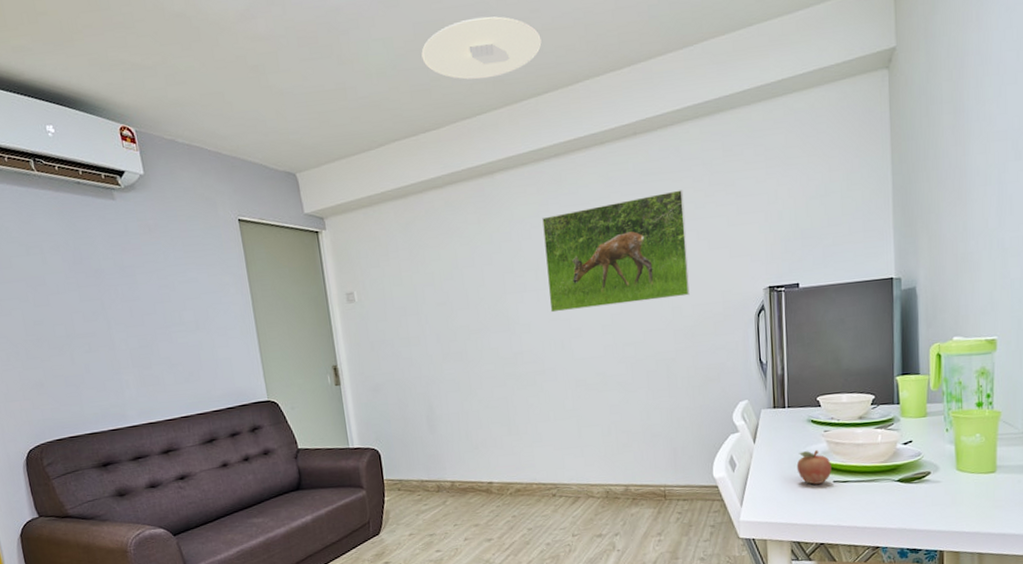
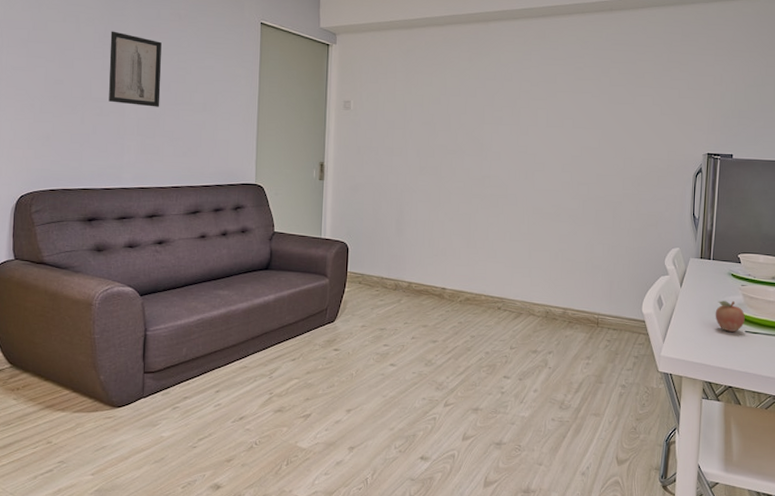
wall art: none [79,256,150,336] -> present [109,31,162,107]
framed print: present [542,190,690,313] -> none [520,61,645,150]

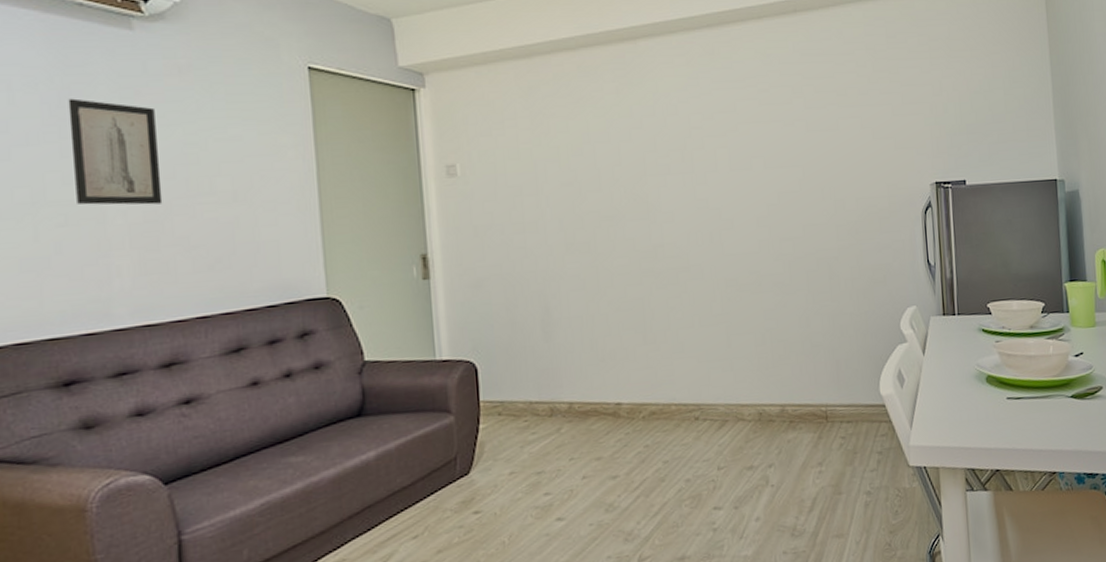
fruit: present [715,301,745,332] -> none [968,363,1005,402]

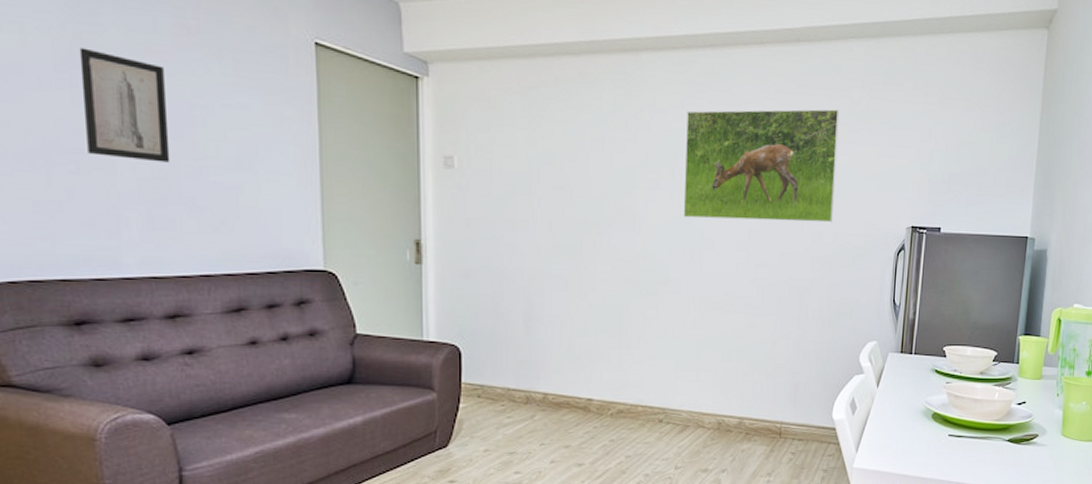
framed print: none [691,74,853,200] -> present [683,109,840,223]

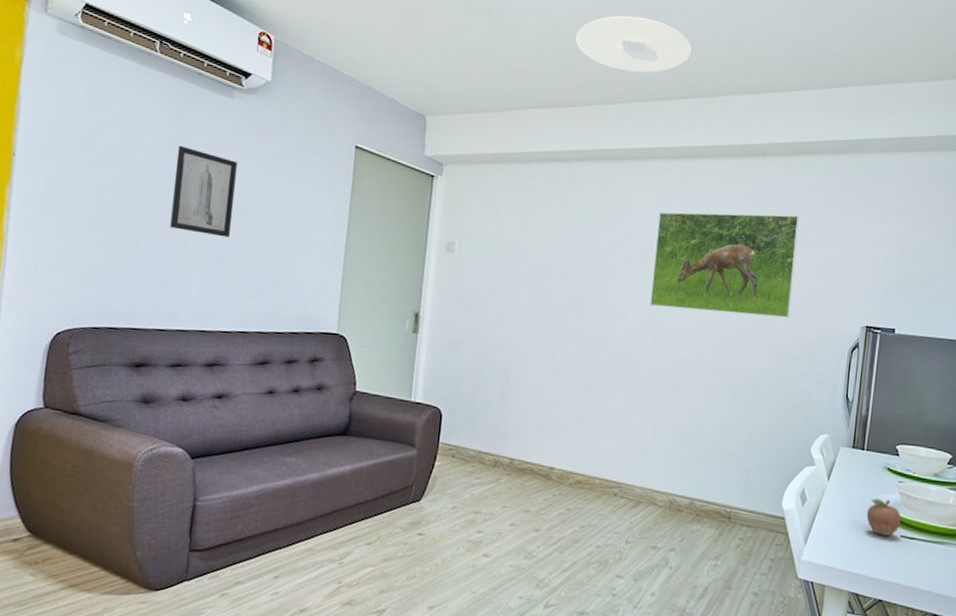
fruit: none [915,401,949,436] -> present [866,498,901,536]

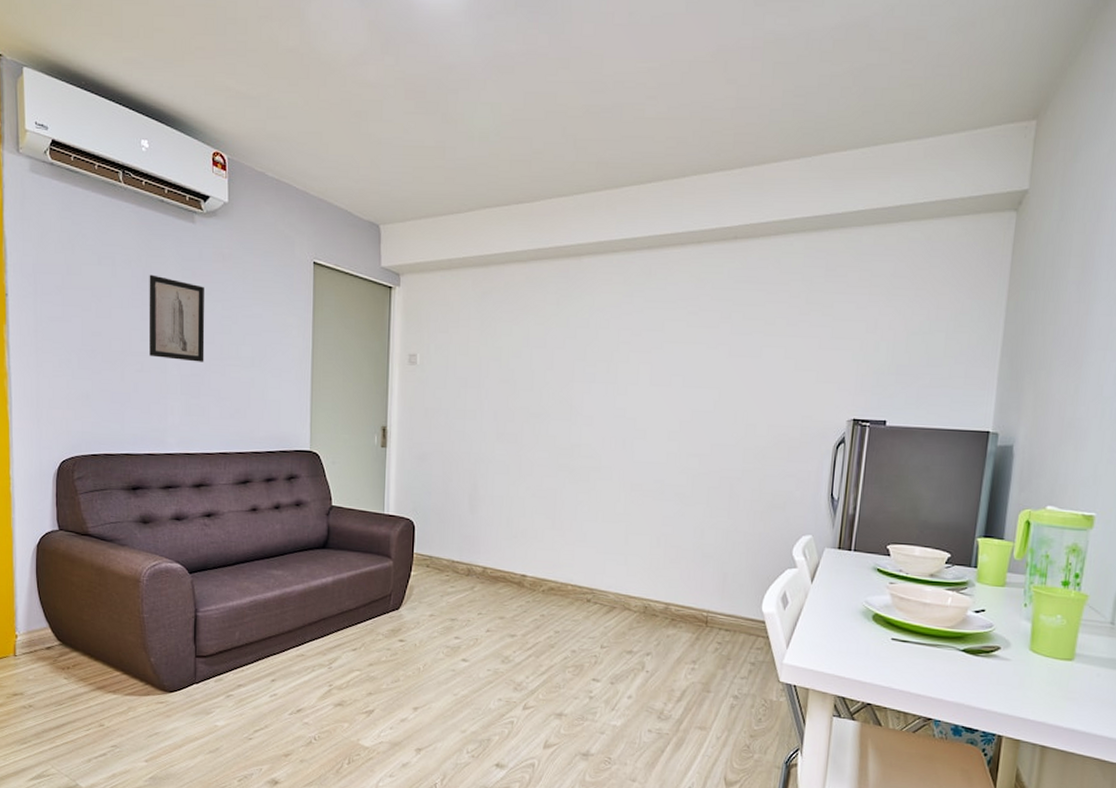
ceiling light: present [575,15,692,73] -> none [528,96,654,159]
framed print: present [649,212,799,318] -> none [617,303,777,415]
fruit: present [866,498,901,536] -> none [853,601,892,639]

